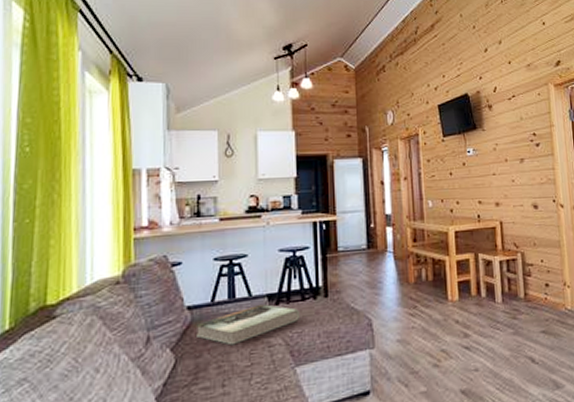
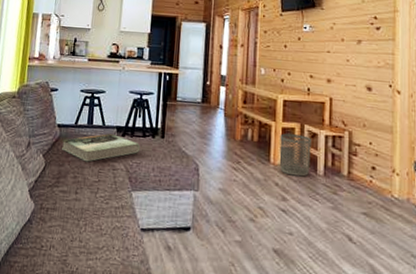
waste bin: none [455,265,488,310] -> present [279,133,311,177]

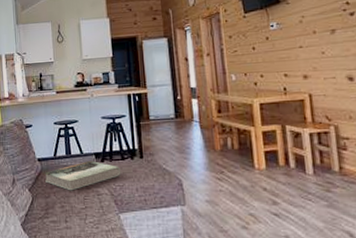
waste bin: present [279,133,311,177] -> none [261,136,298,179]

